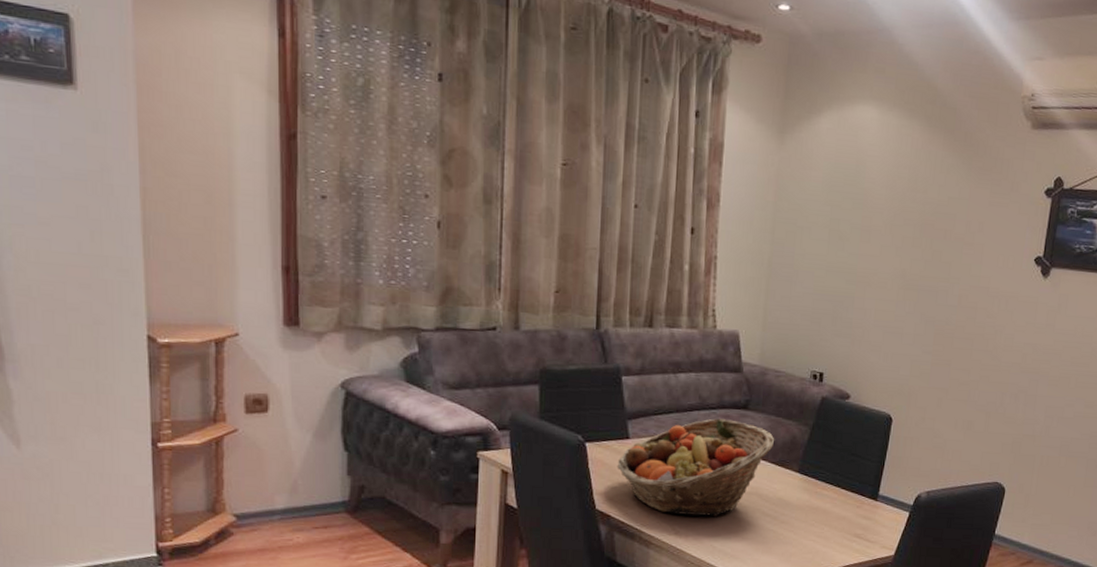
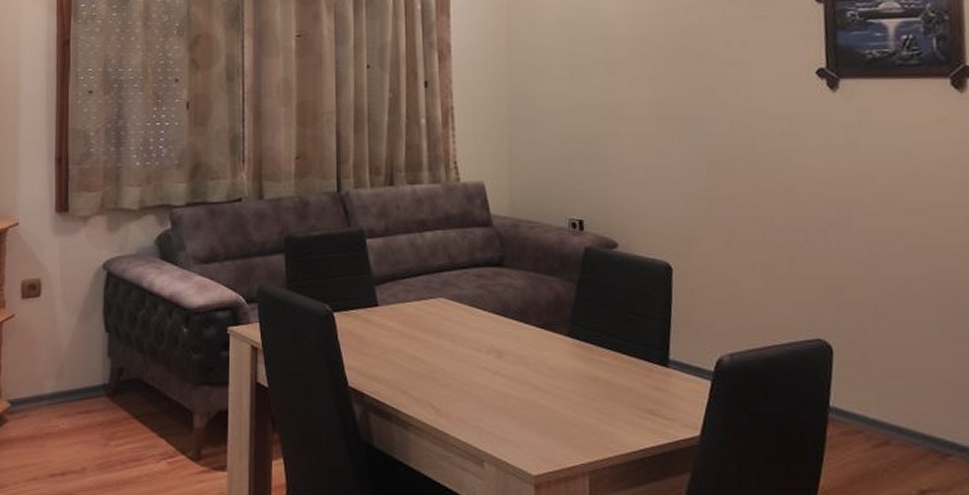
fruit basket: present [617,418,775,517] -> none [367,279,537,392]

